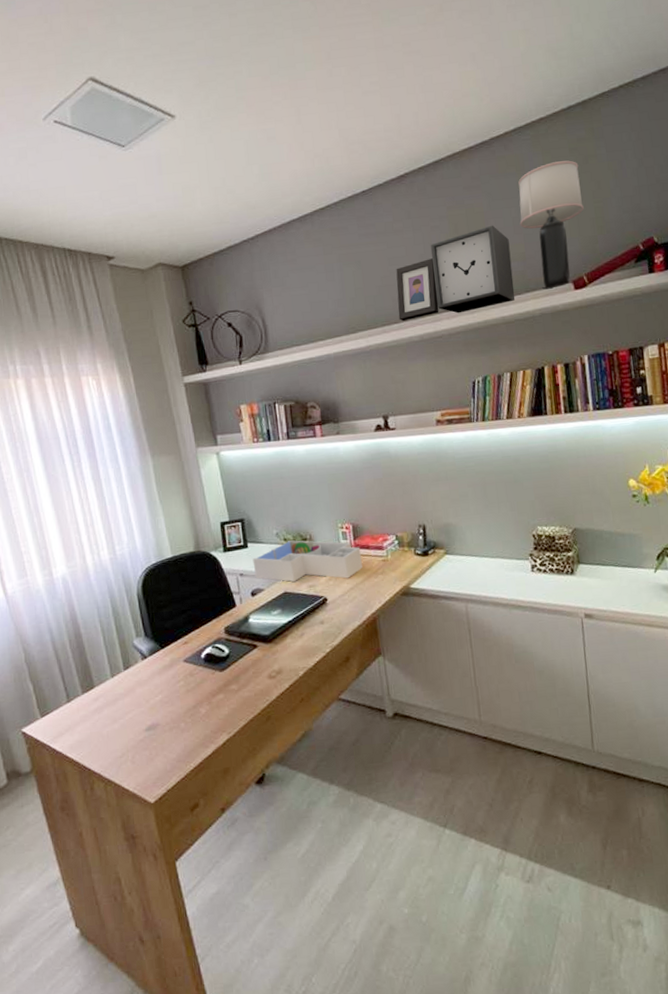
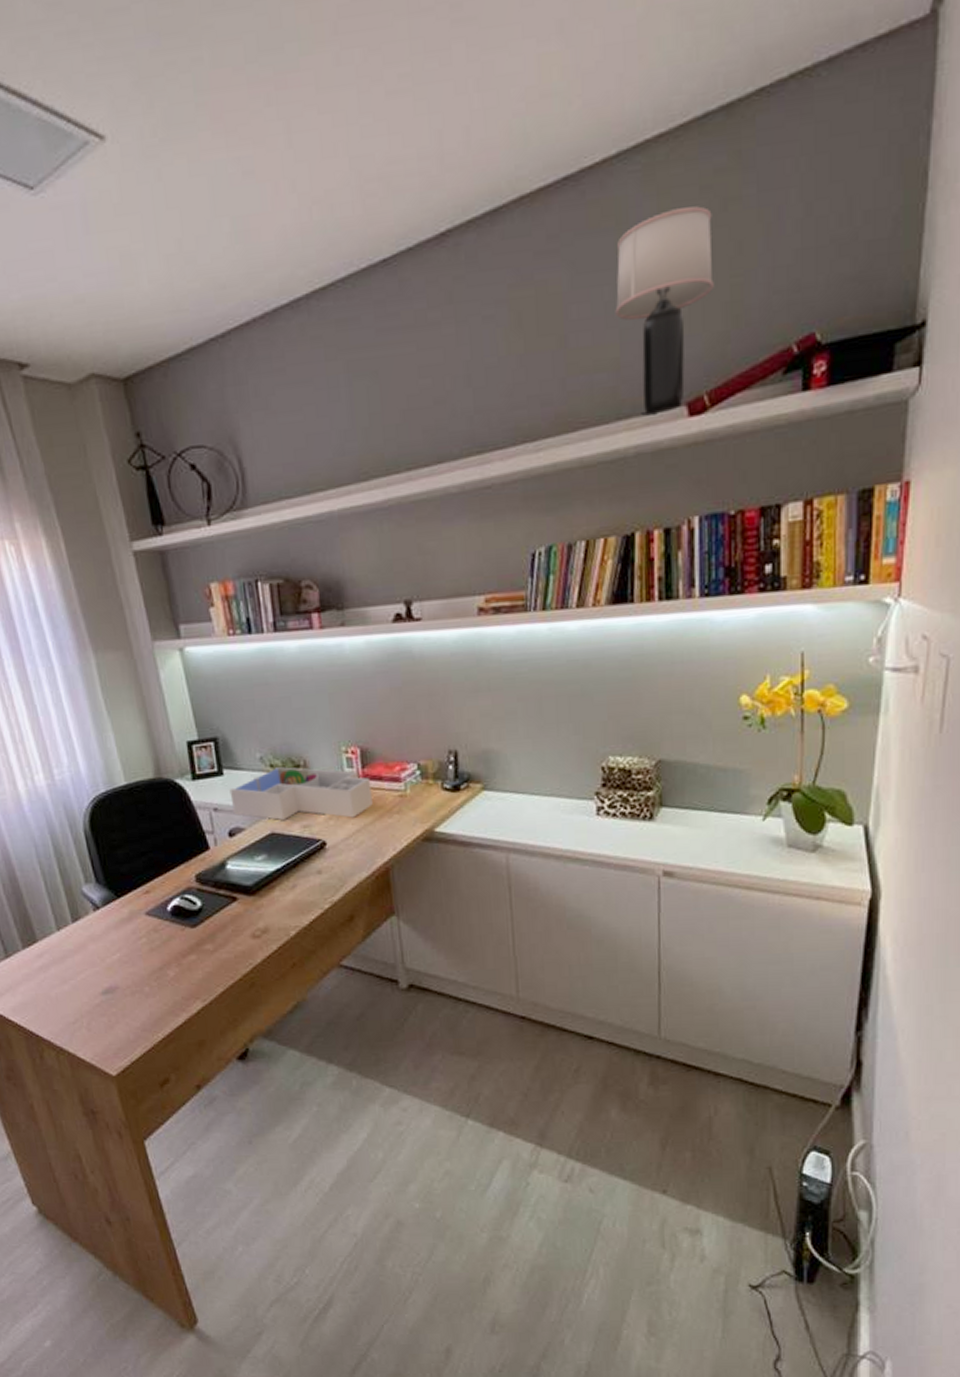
picture frame: present [396,258,439,322] -> none [429,367,489,464]
clock: present [430,225,516,314] -> none [480,313,601,452]

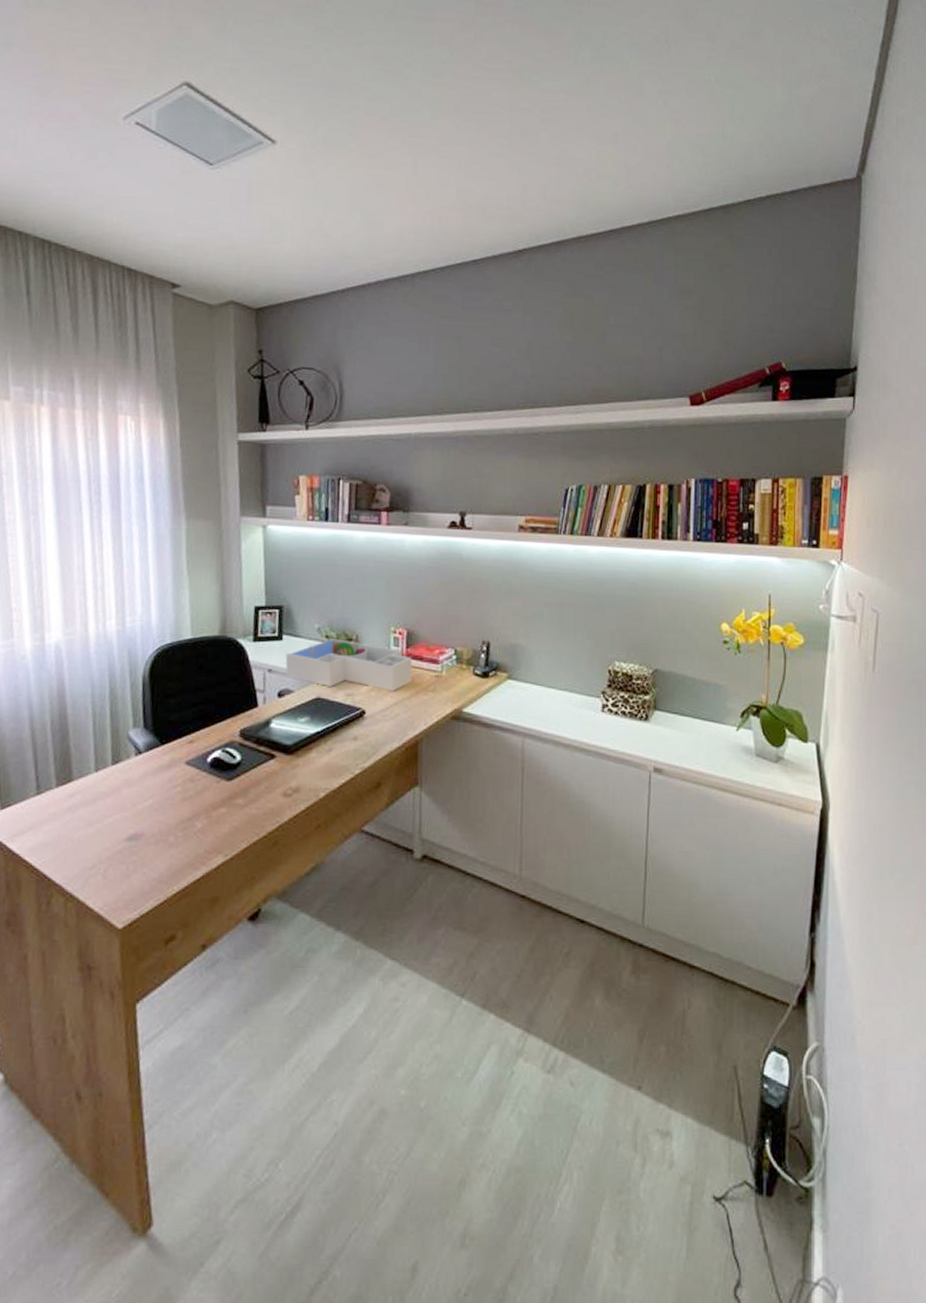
table lamp: present [615,206,714,416] -> none [641,264,712,401]

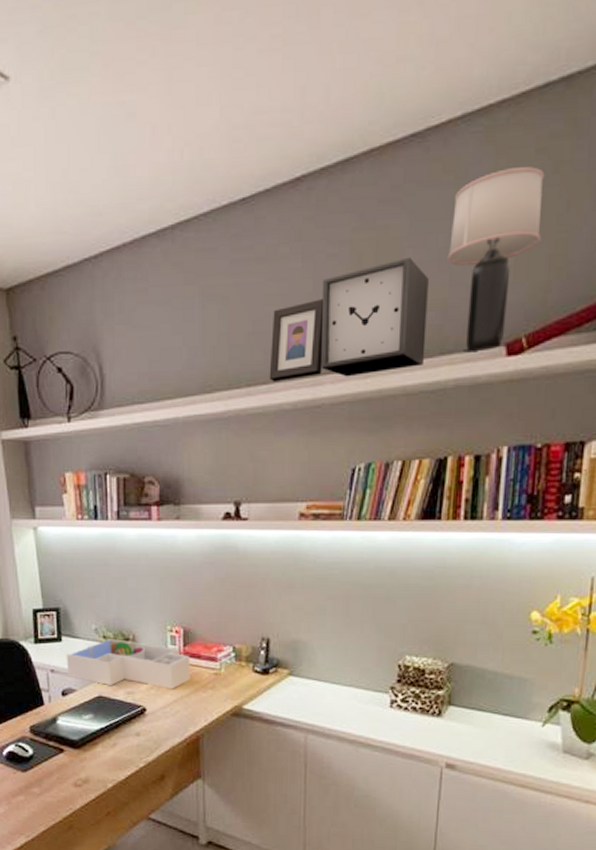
picture frame: none [493,346,541,411] -> present [269,299,324,382]
clock: none [539,320,627,412] -> present [321,257,429,377]
table lamp: none [641,264,712,401] -> present [447,167,545,353]

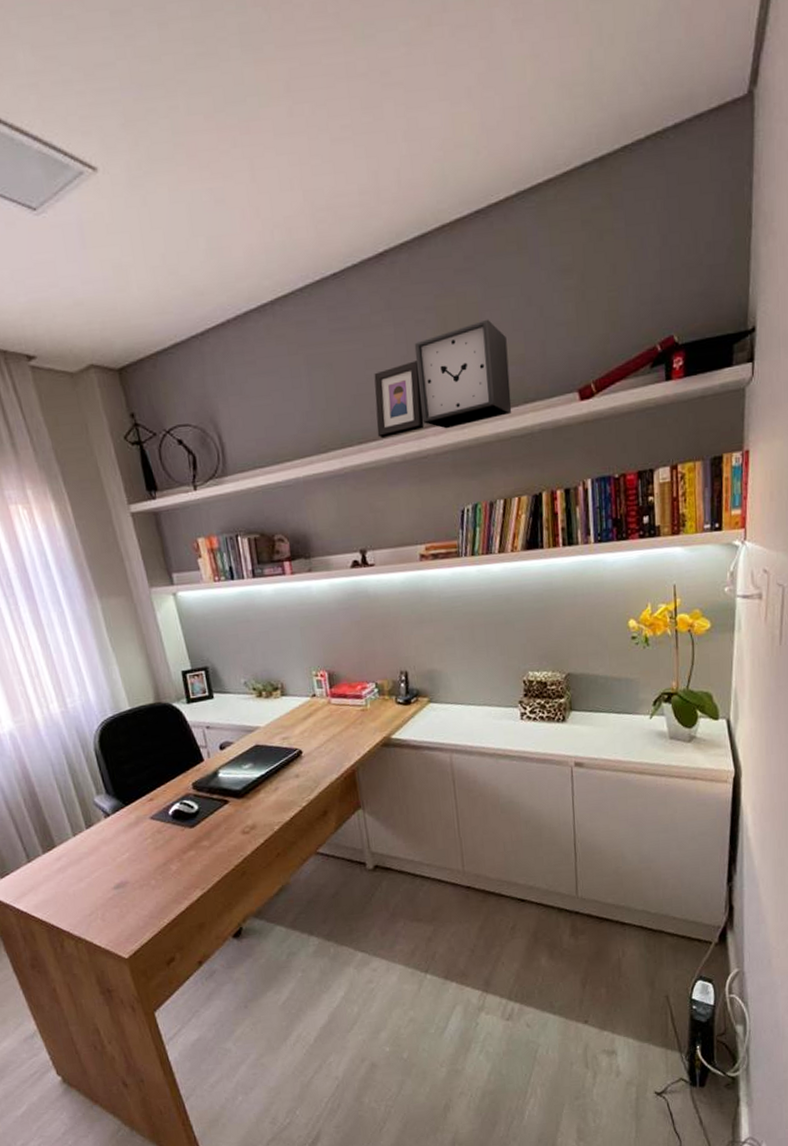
desk organizer: present [66,639,190,689] -> none [219,689,340,735]
table lamp: present [447,167,545,353] -> none [519,236,595,400]

